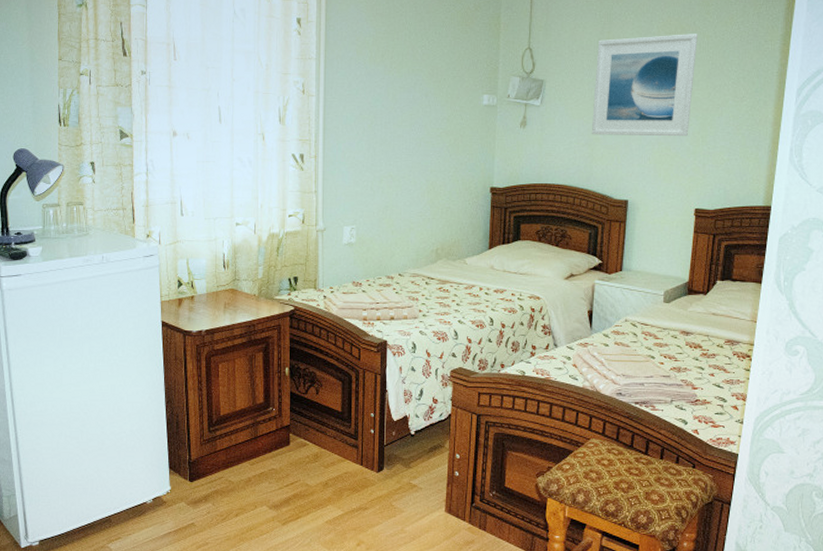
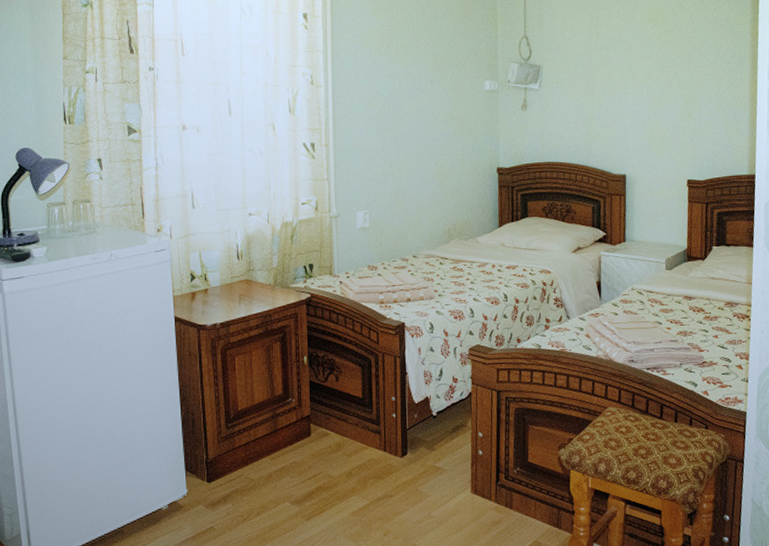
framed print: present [591,34,698,137] -> none [587,20,677,115]

